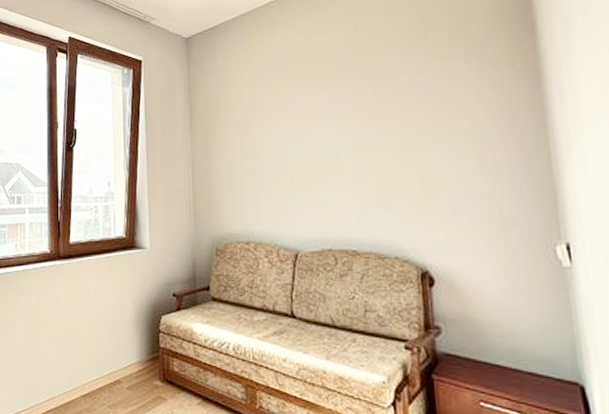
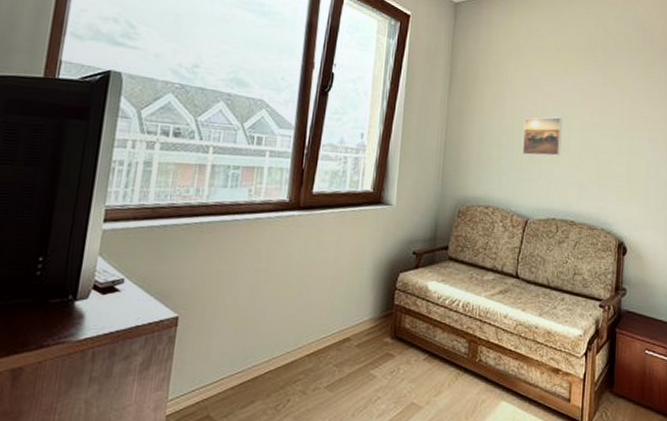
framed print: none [278,136,329,182] -> present [521,117,563,156]

